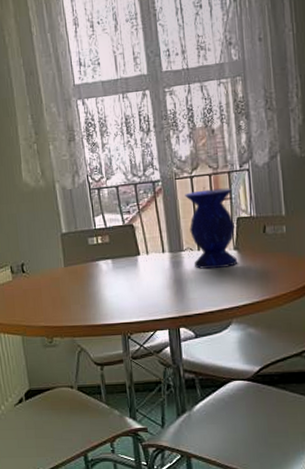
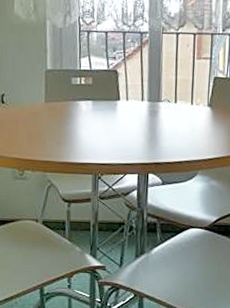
vase: present [185,187,238,270] -> none [169,47,214,123]

